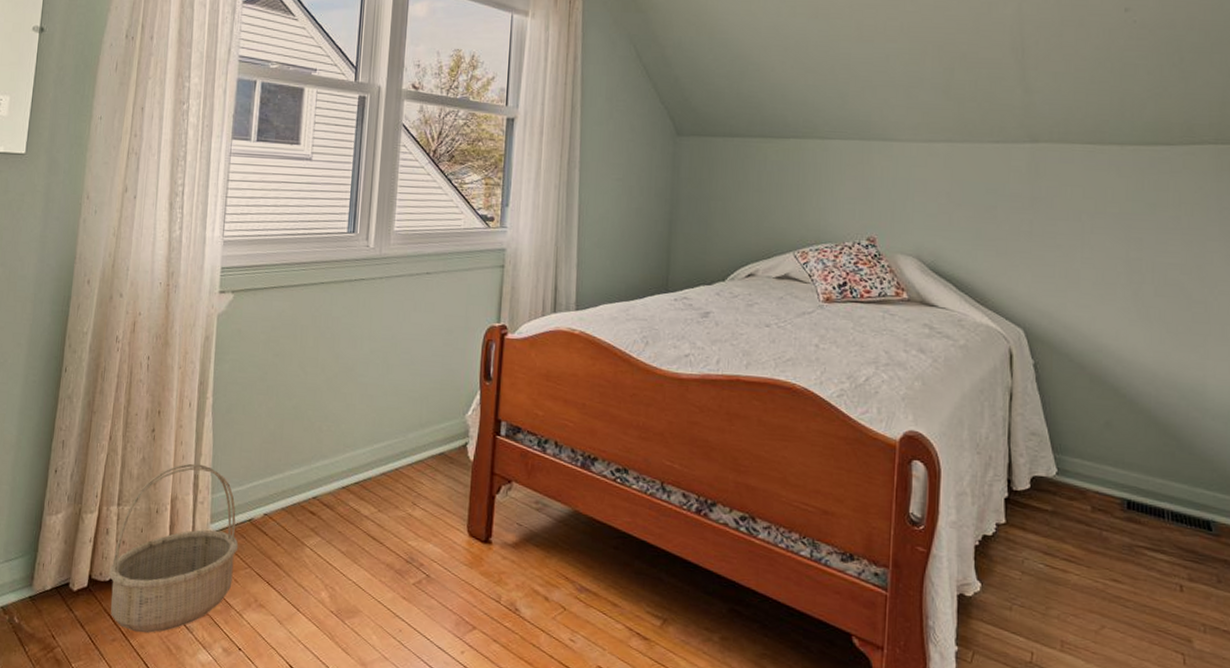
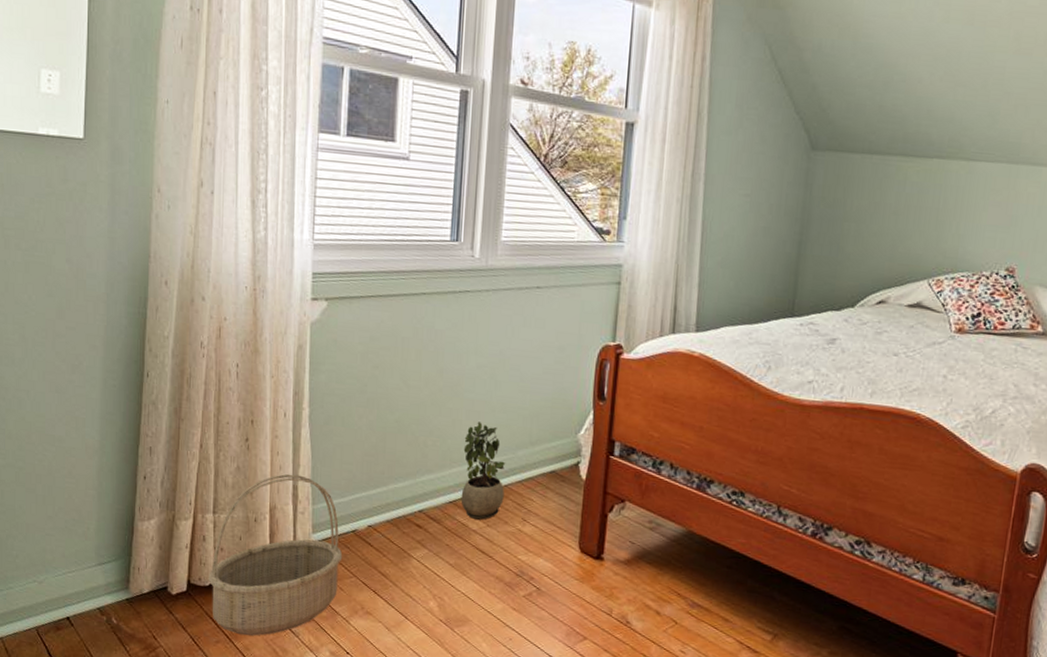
potted plant: none [353,405,397,505] -> present [461,421,506,520]

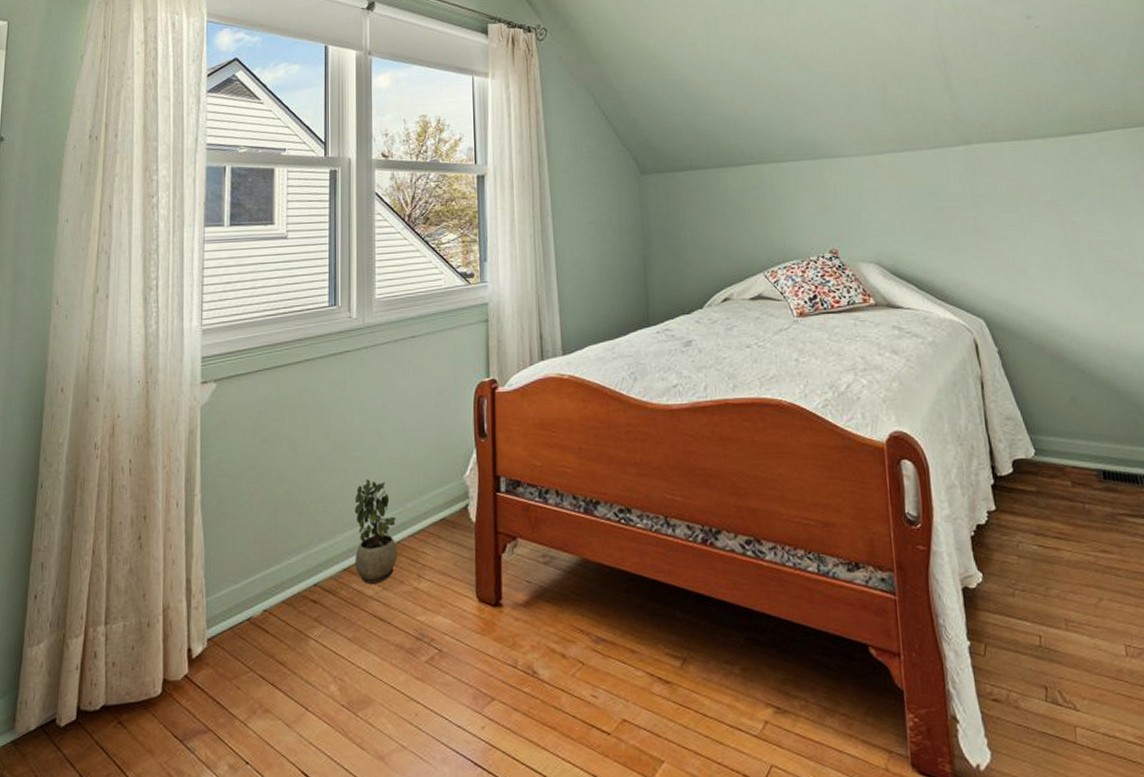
basket: present [208,473,343,636] -> none [99,566,239,763]

